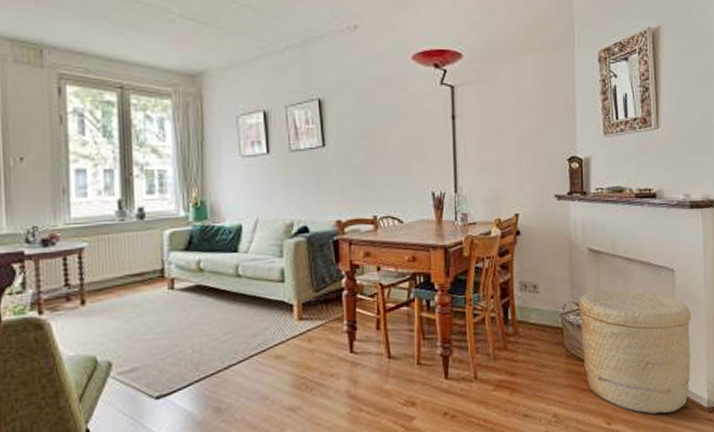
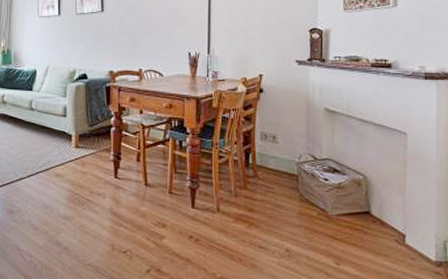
basket: present [578,289,692,414] -> none [313,145,423,262]

